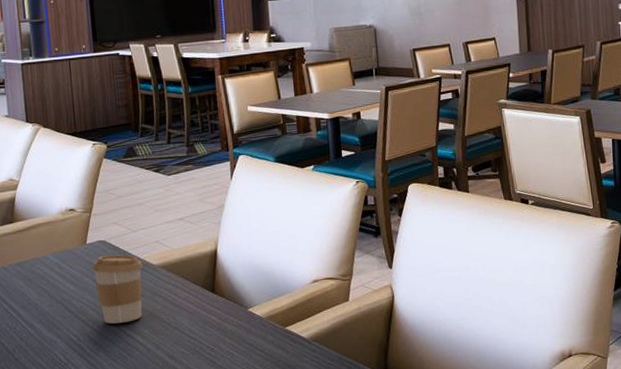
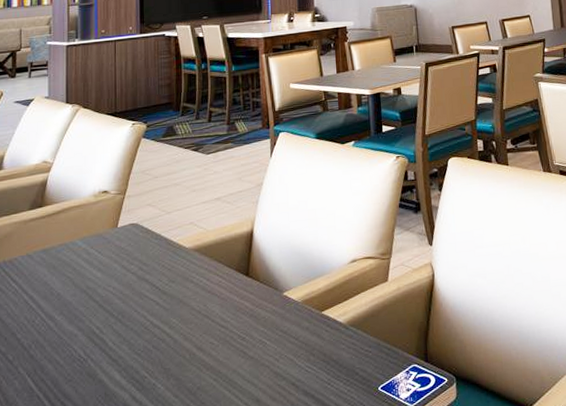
coffee cup: present [92,255,143,324] -> none [122,238,175,314]

